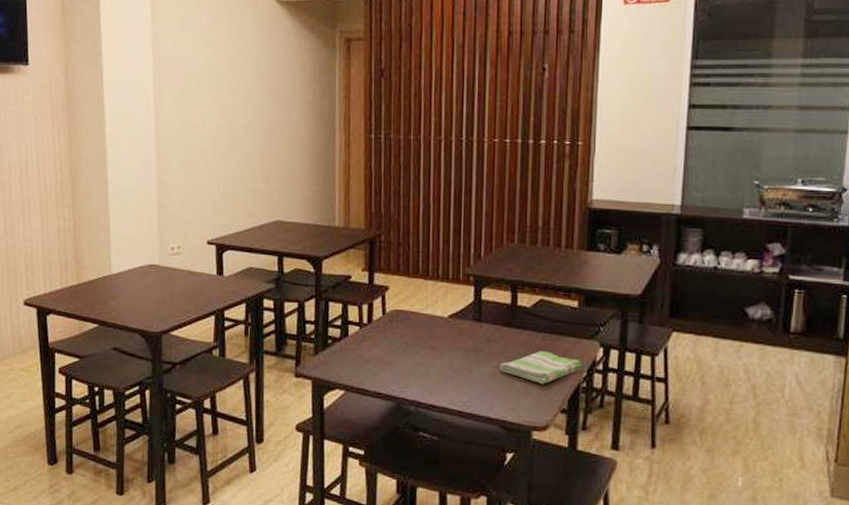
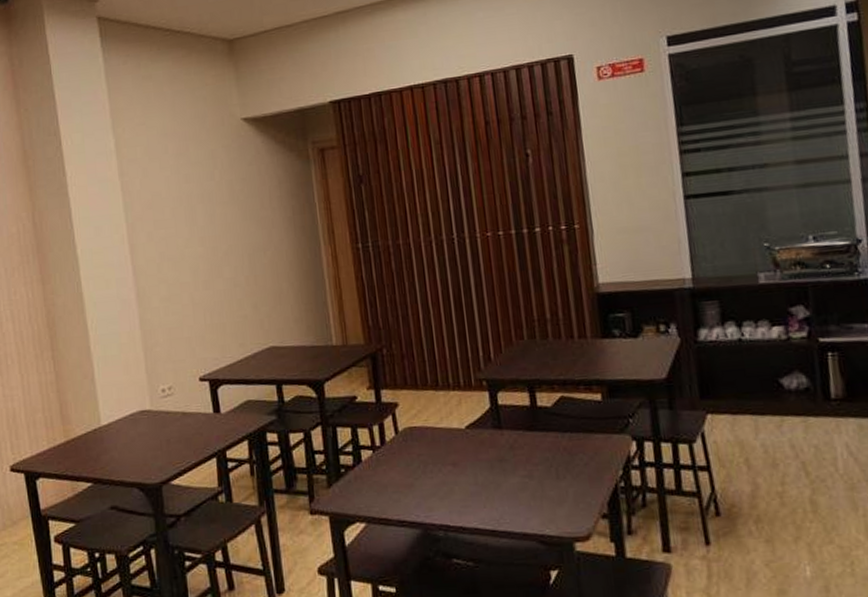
dish towel: present [499,351,582,385] -> none [528,452,617,490]

